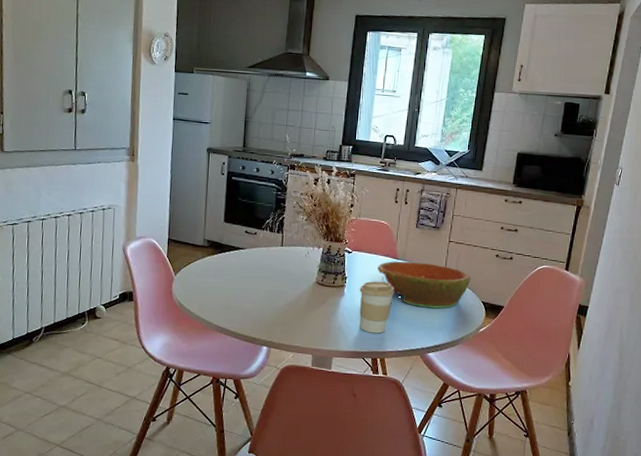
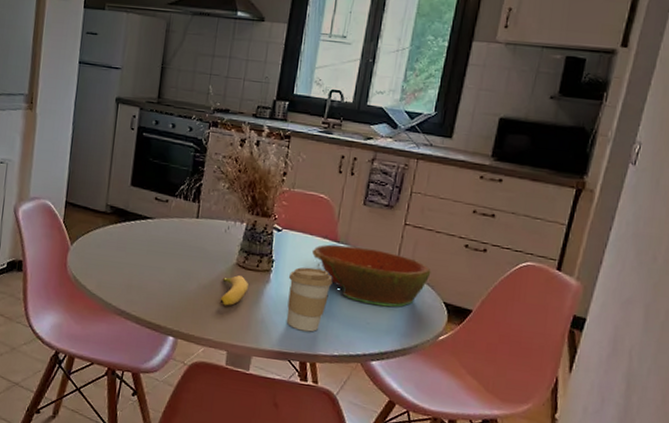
banana: none [304,292,327,318] -> present [219,275,248,306]

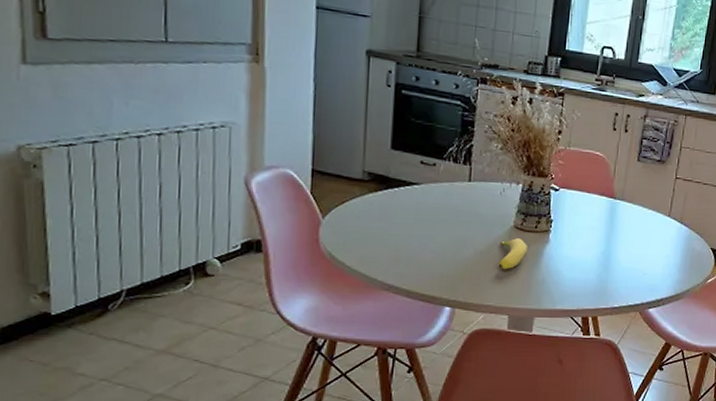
coffee cup: present [286,267,333,332] -> none [567,225,611,288]
bowl: present [312,244,431,307] -> none [590,201,700,257]

